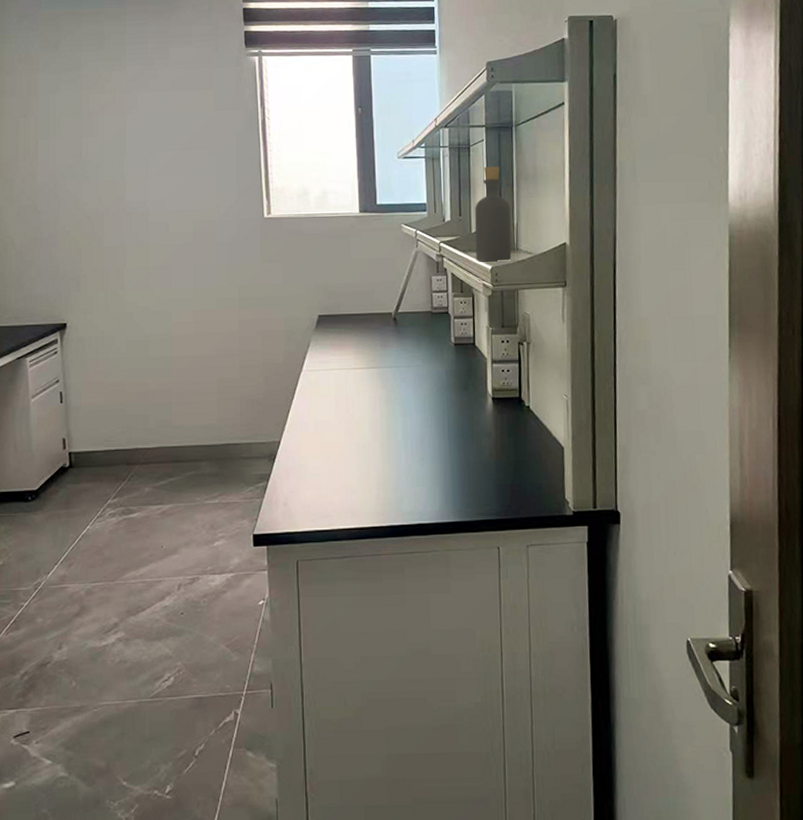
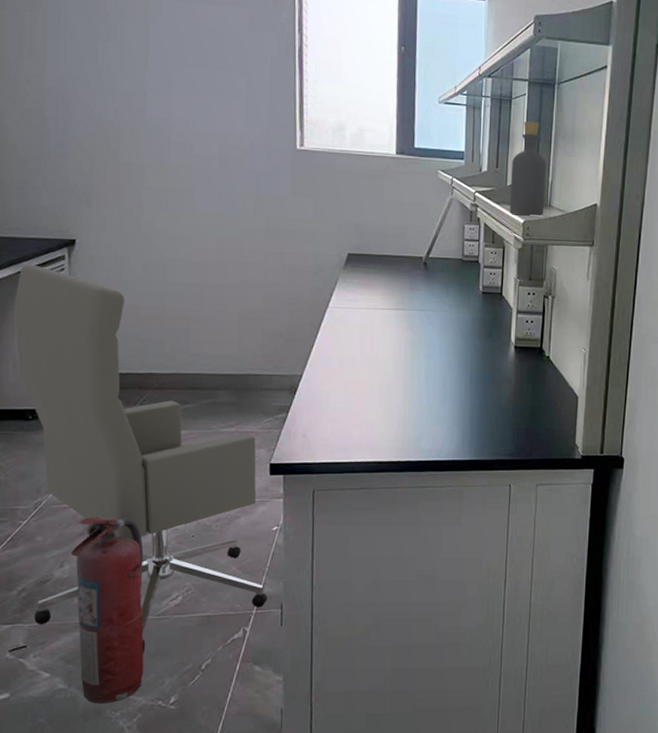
office chair: none [14,350,257,739] -> present [14,264,267,653]
fire extinguisher: none [68,595,140,793] -> present [70,516,144,704]

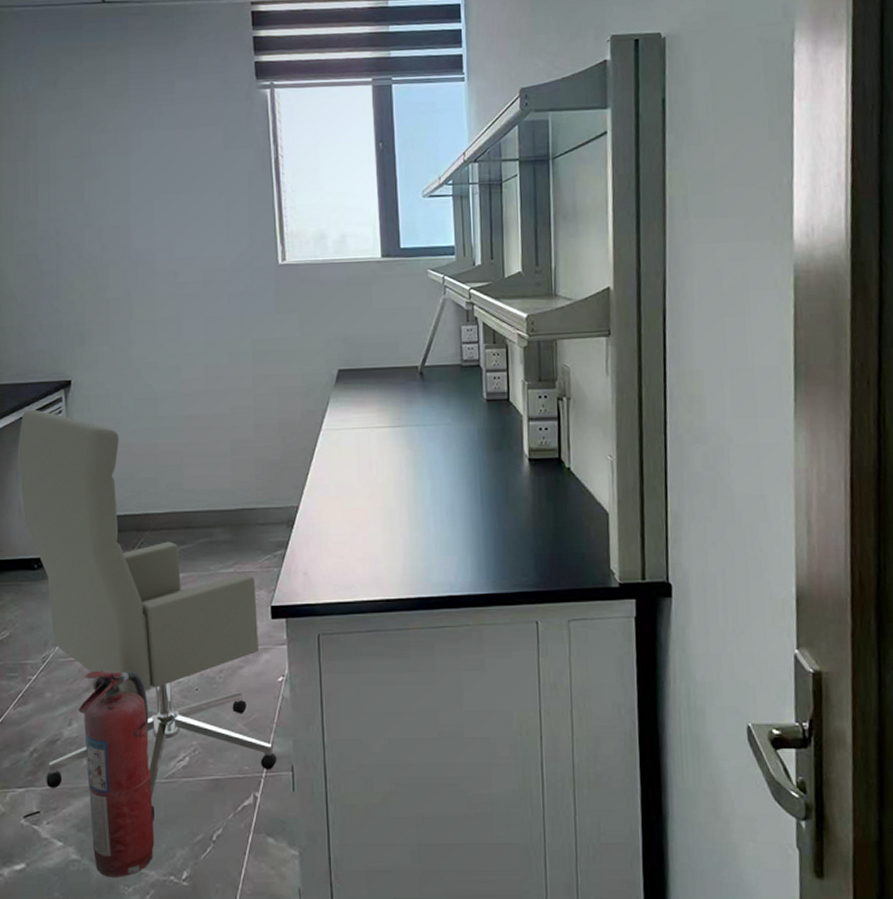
bottle: present [509,121,547,217] -> none [507,204,550,310]

